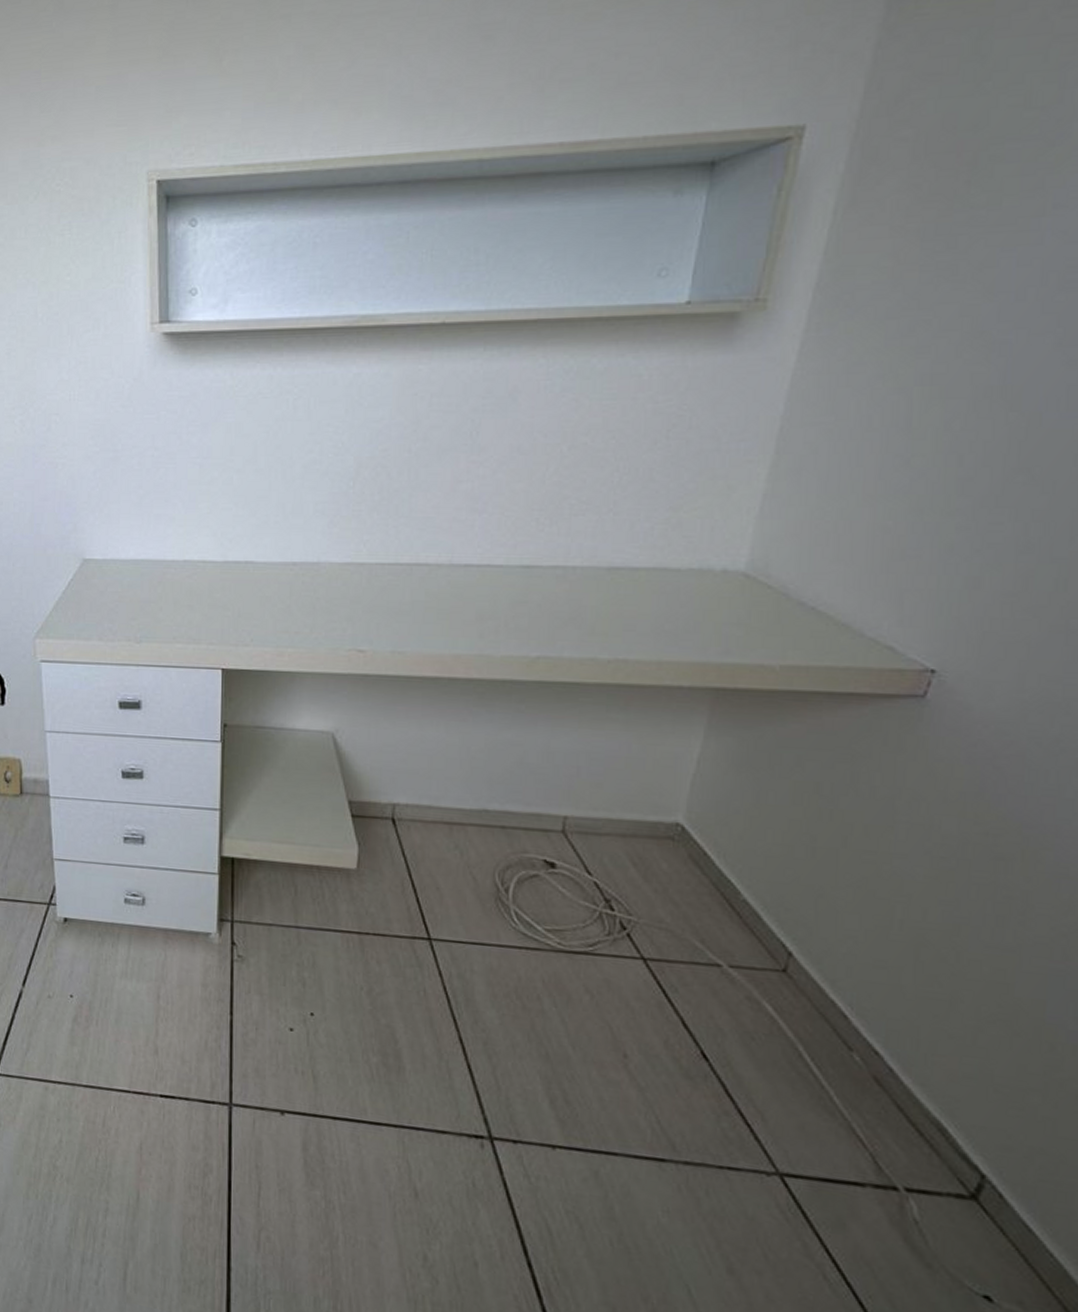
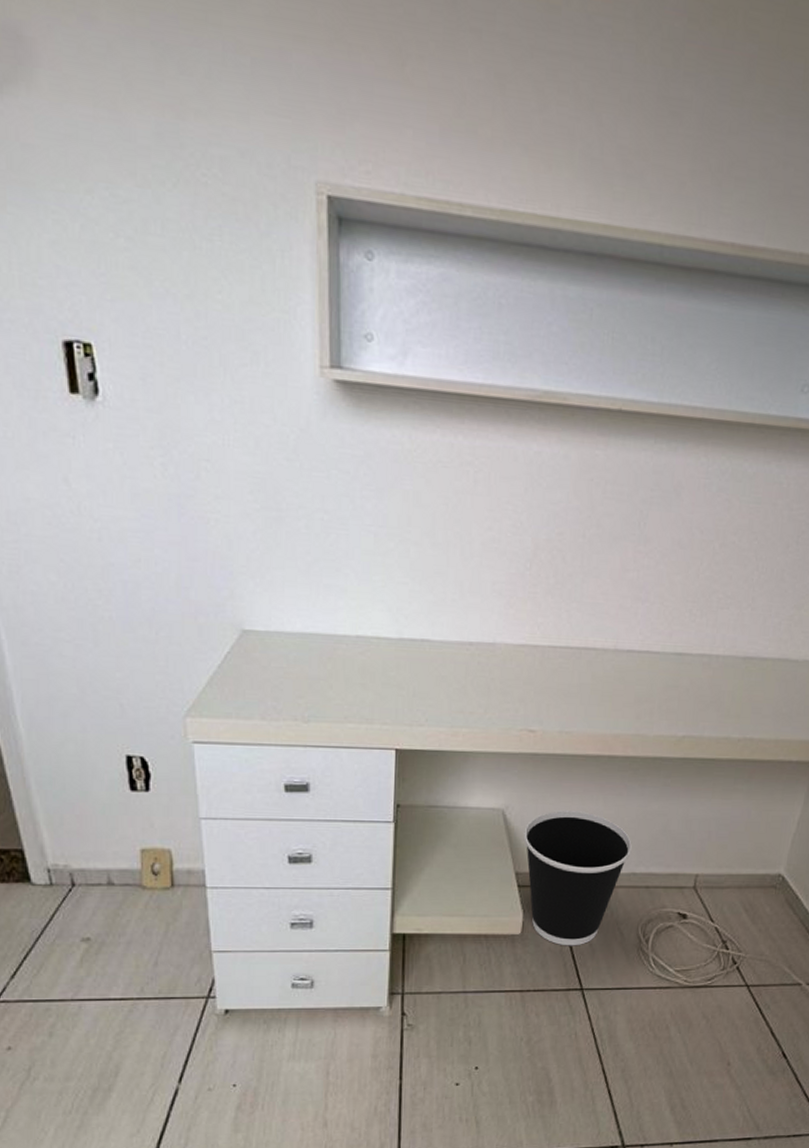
wastebasket: none [356,736,482,888] -> present [523,810,632,946]

